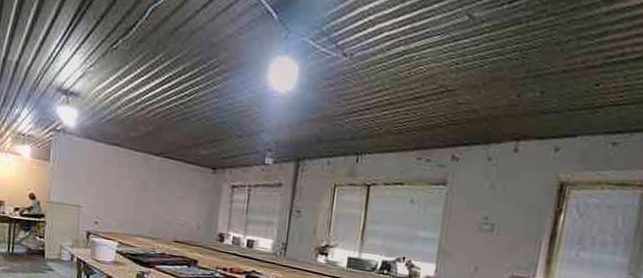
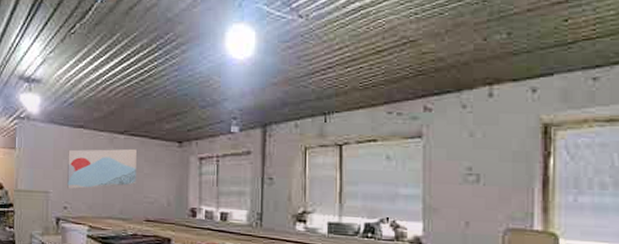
wall art: none [100,166,171,207] -> present [67,148,137,189]

